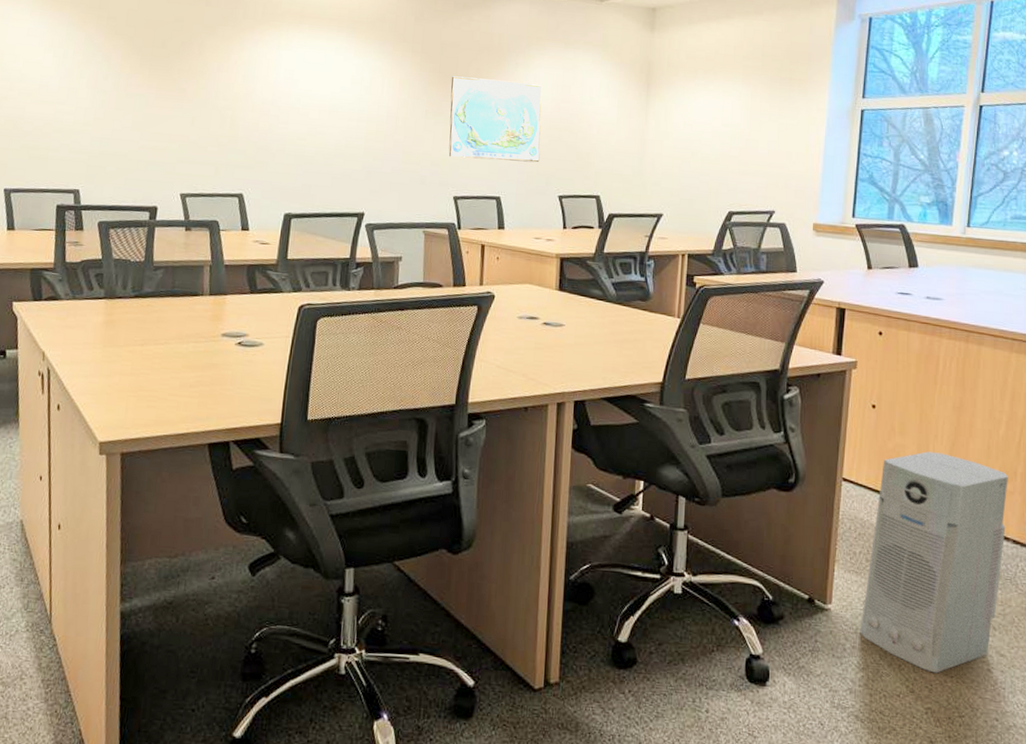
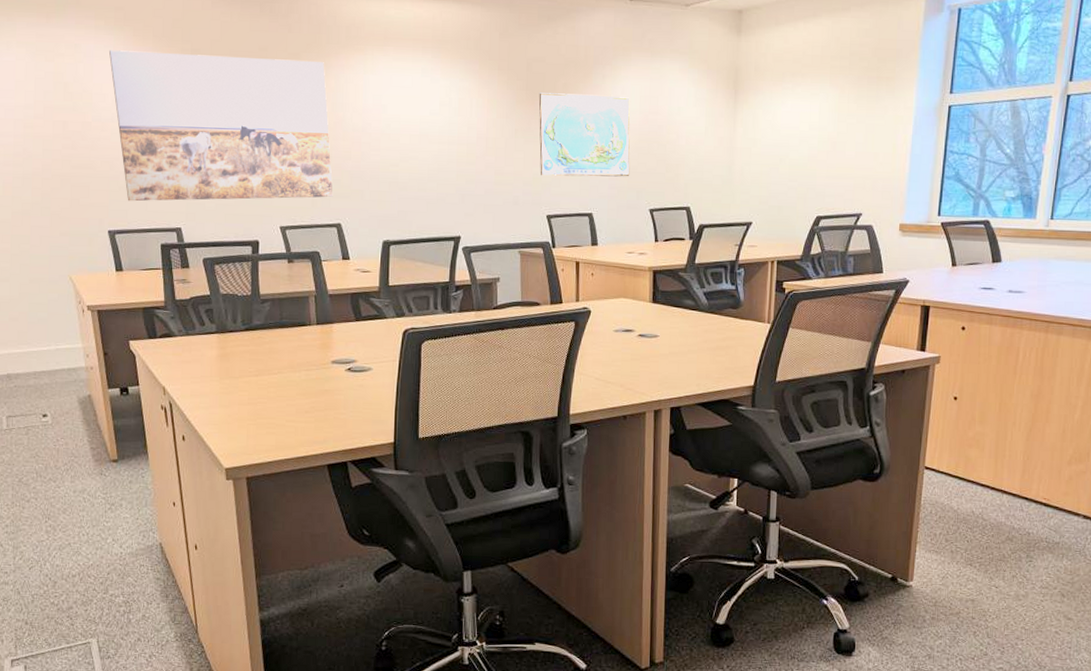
wall art: none [25,13,239,168] -> present [109,50,333,202]
air purifier: present [860,451,1008,674] -> none [938,438,1081,638]

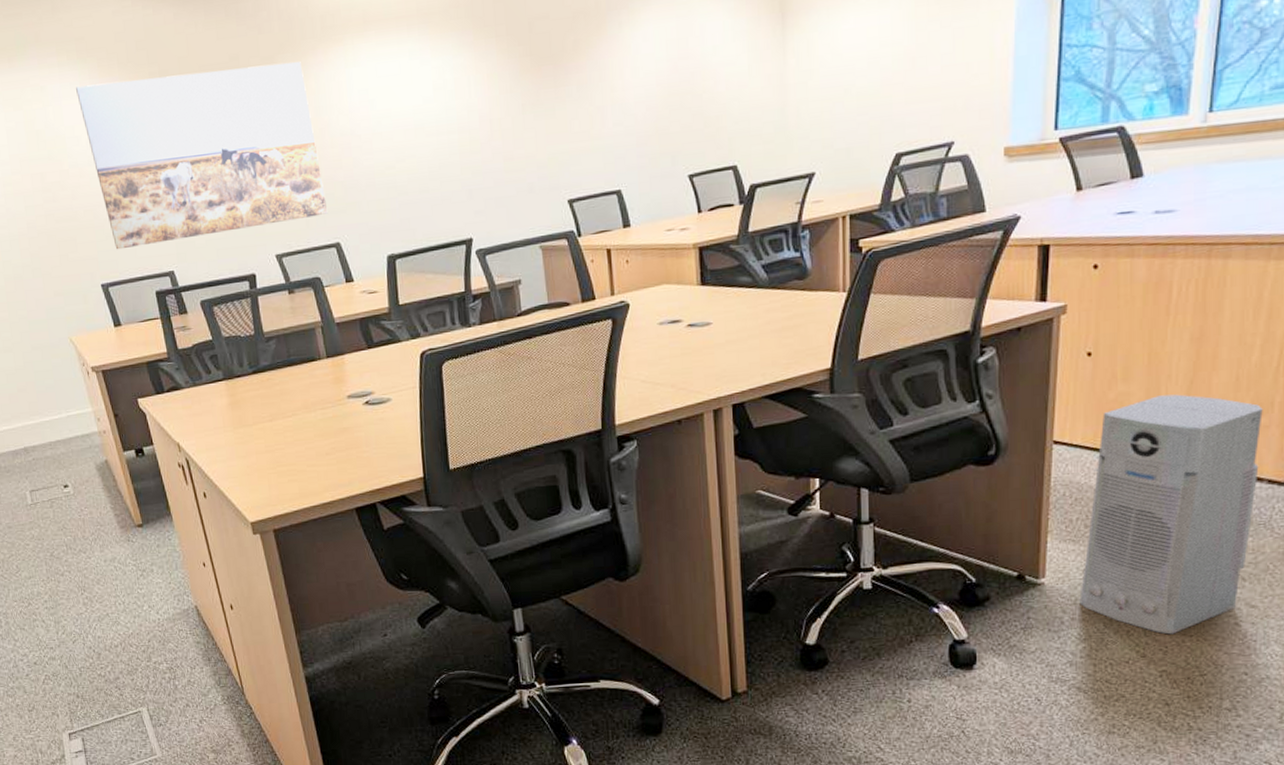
world map: present [539,92,630,177] -> none [545,44,661,154]
air purifier: none [938,438,1081,638] -> present [1079,394,1263,635]

